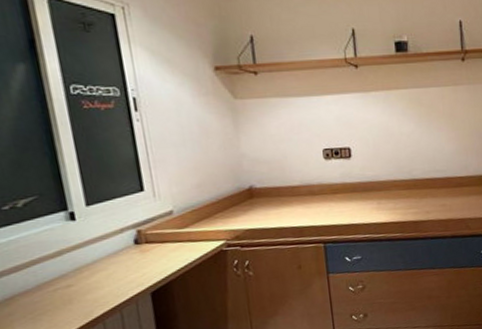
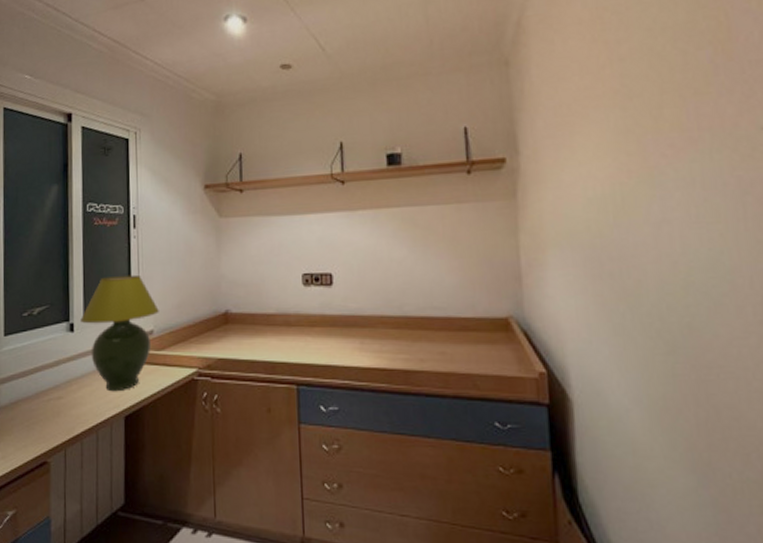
table lamp: none [82,158,177,273] -> present [80,274,159,392]

